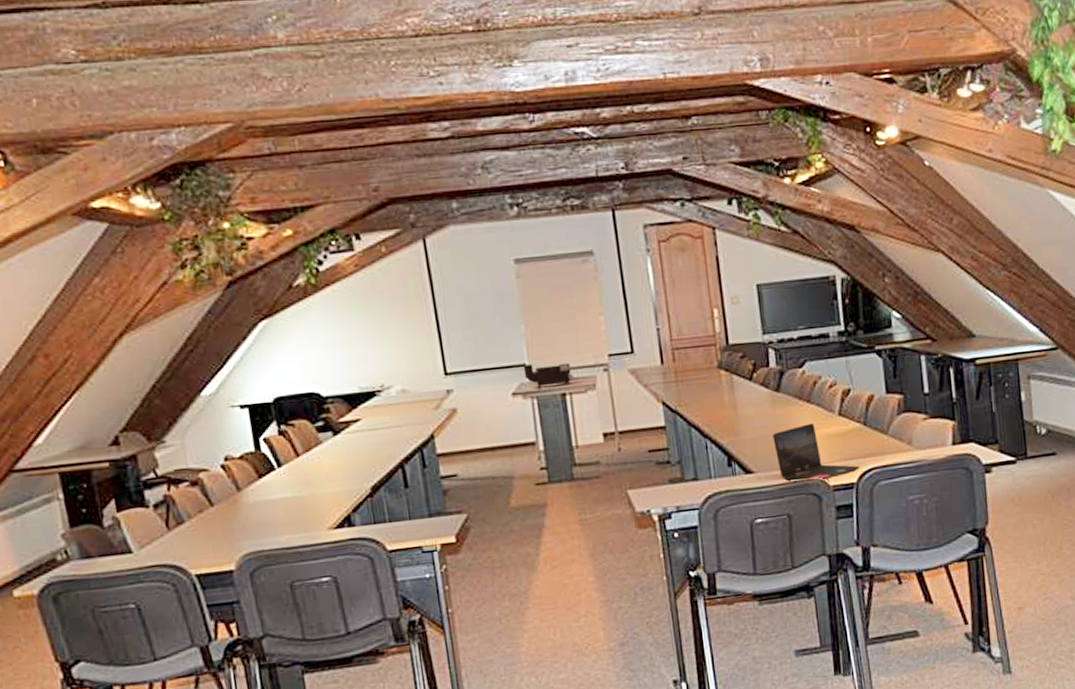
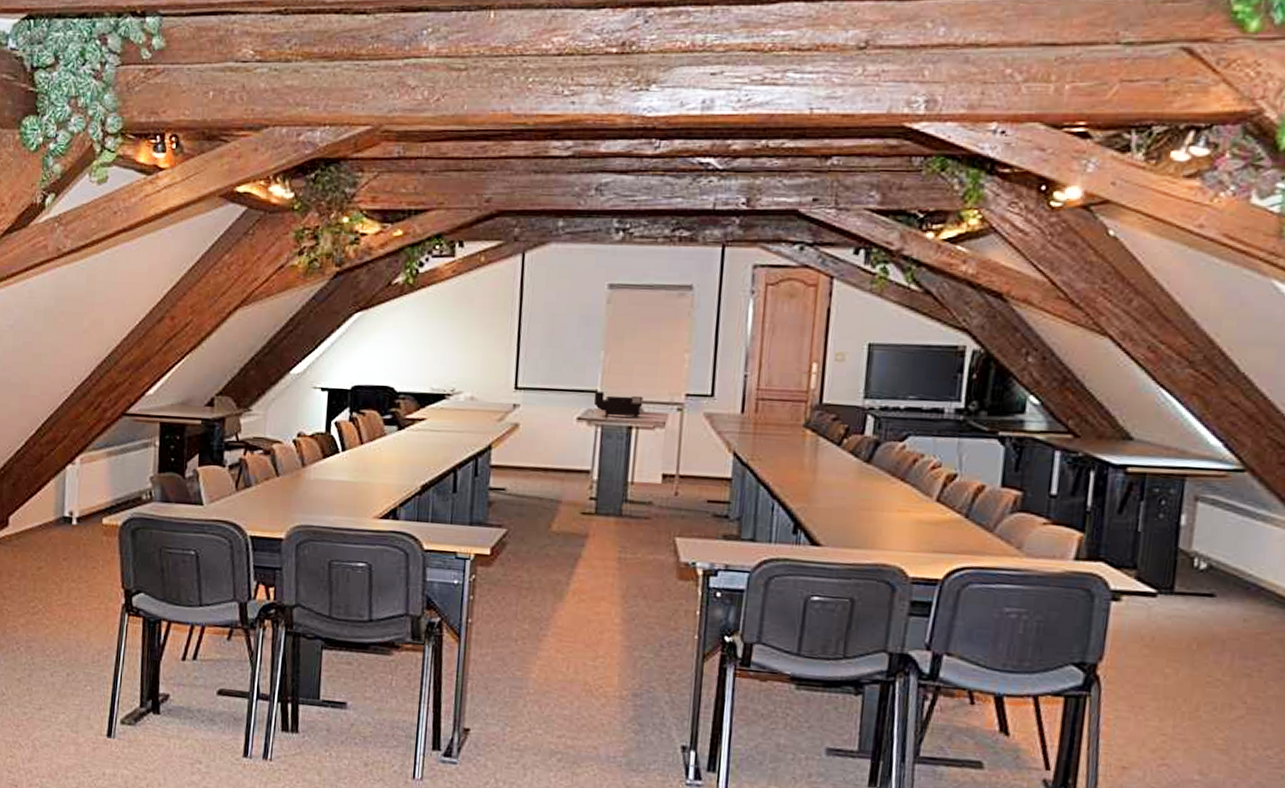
laptop: present [773,423,859,483] -> none [851,504,950,571]

